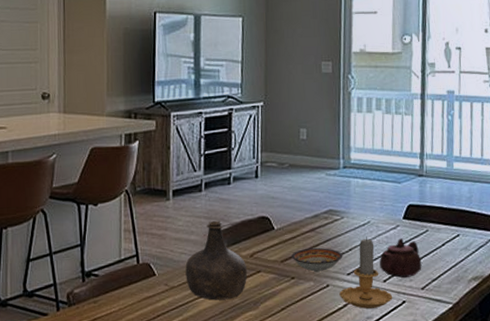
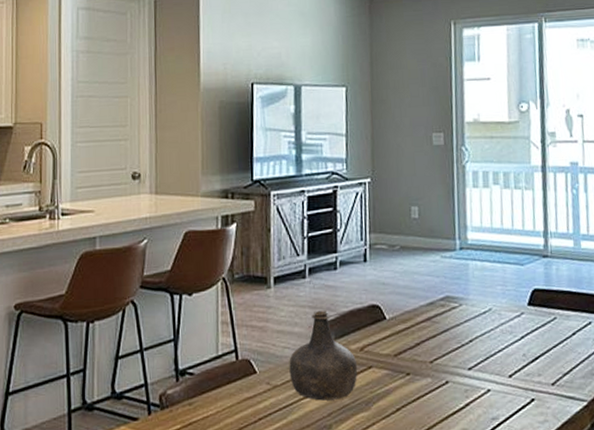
bowl: present [292,247,343,273] -> none [406,339,463,368]
candle: present [339,237,393,309] -> none [460,326,520,408]
teapot: present [380,238,422,279] -> none [504,327,551,373]

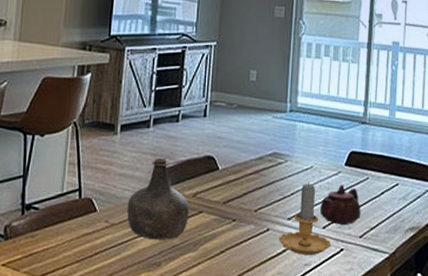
candle: none [460,326,520,408] -> present [279,181,331,255]
teapot: none [504,327,551,373] -> present [320,185,361,226]

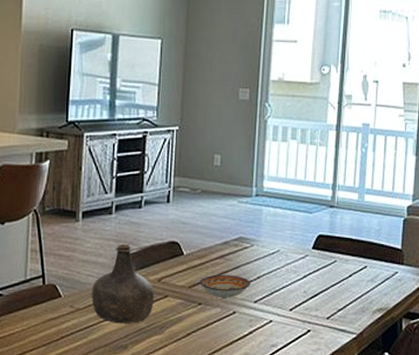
bowl: none [234,190,285,216] -> present [200,274,251,299]
candle: present [279,181,331,255] -> none [245,265,298,336]
teapot: present [320,185,361,226] -> none [287,268,328,308]

